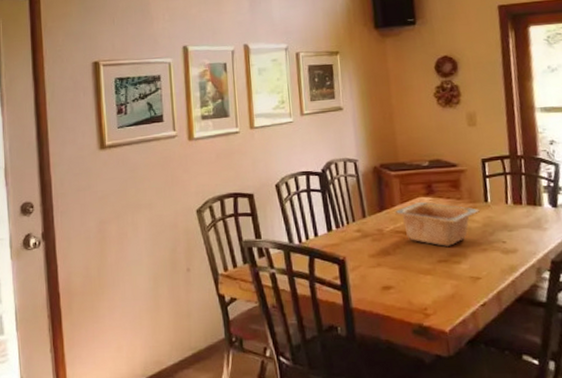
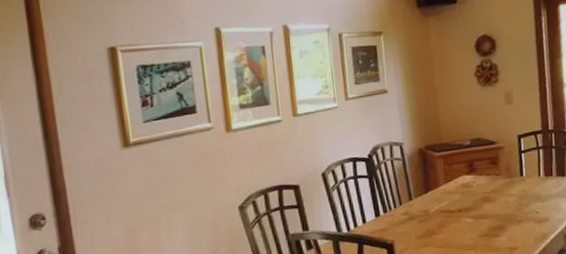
serving bowl: present [392,201,480,248] -> none [437,180,516,222]

